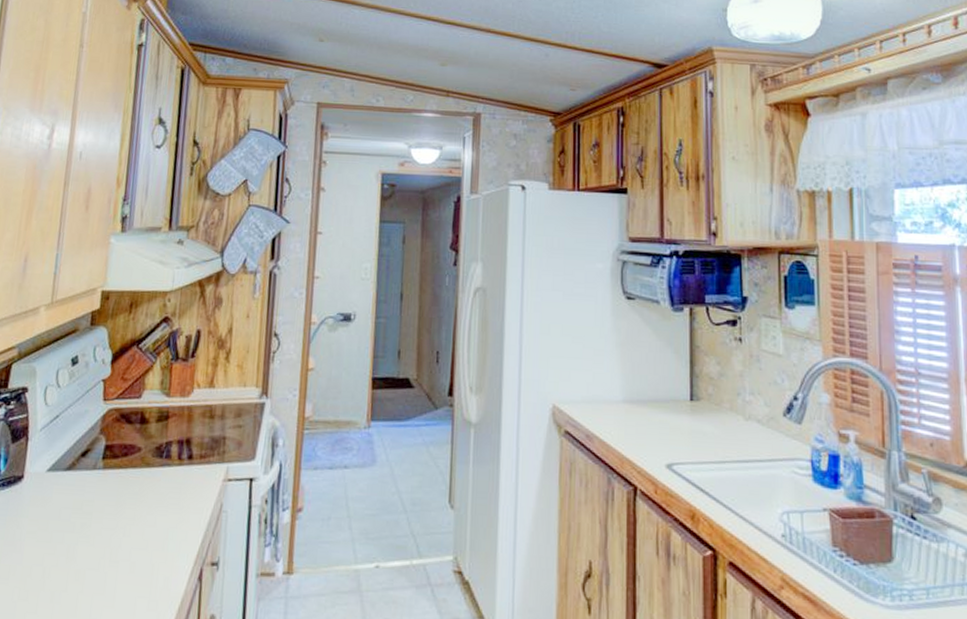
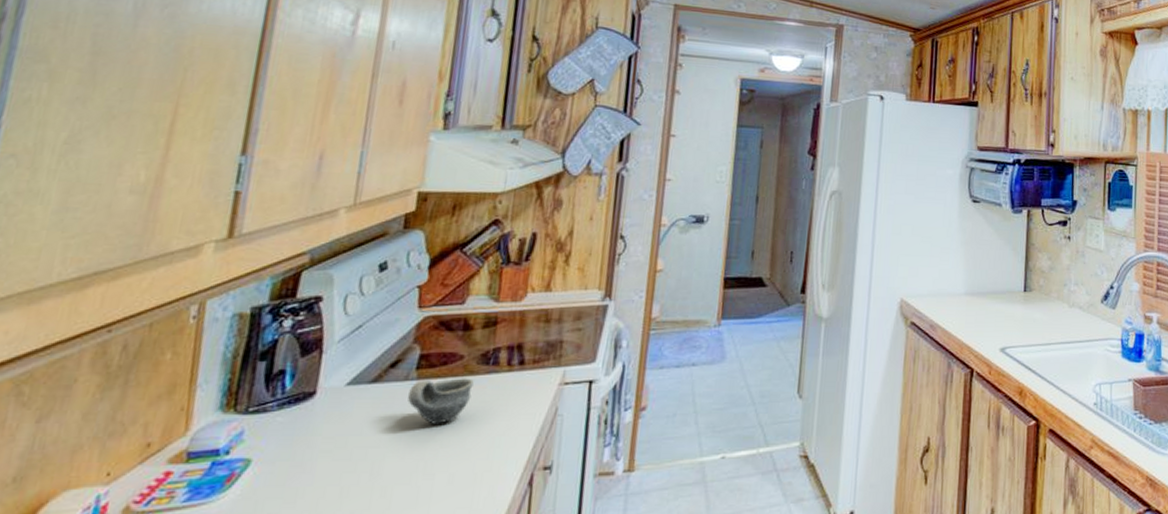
cup: none [96,469,151,513] -> present [408,378,475,424]

